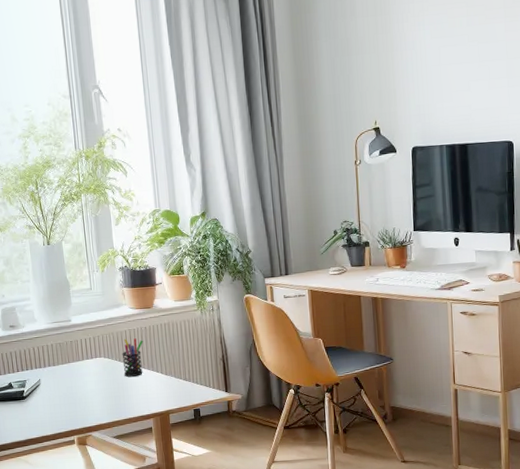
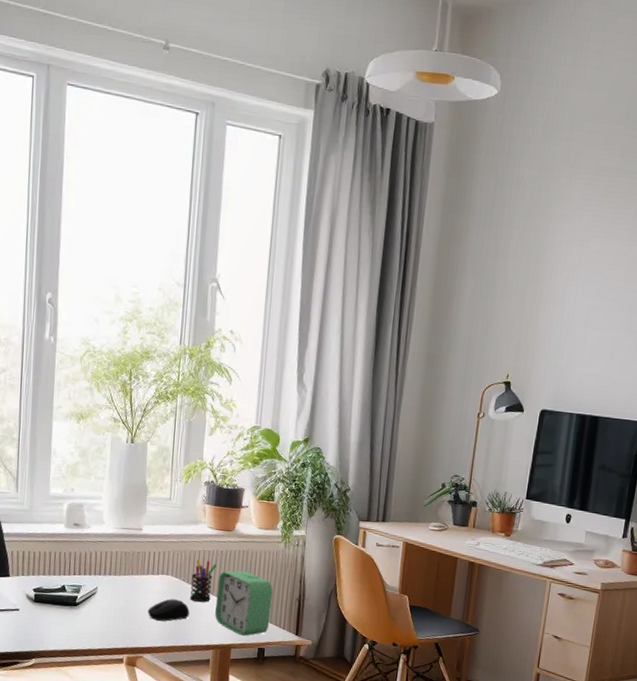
computer mouse: none [88,378,126,400] -> present [147,599,190,621]
alarm clock: none [146,341,200,401] -> present [215,570,273,636]

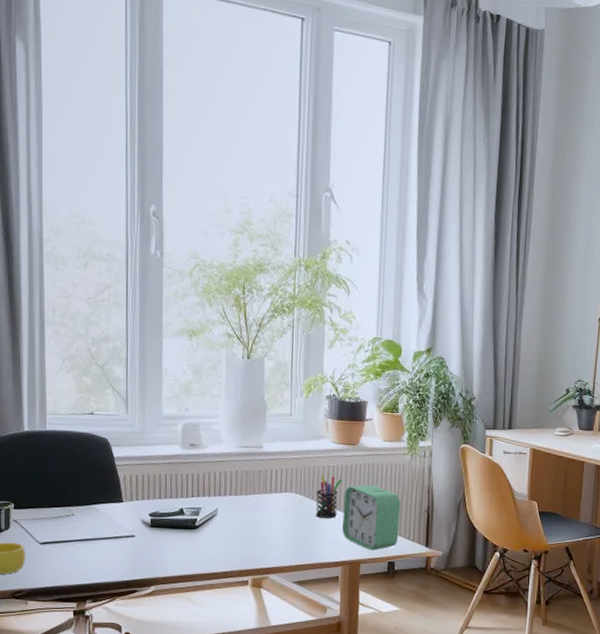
computer mouse: present [147,599,190,621] -> none [271,516,316,540]

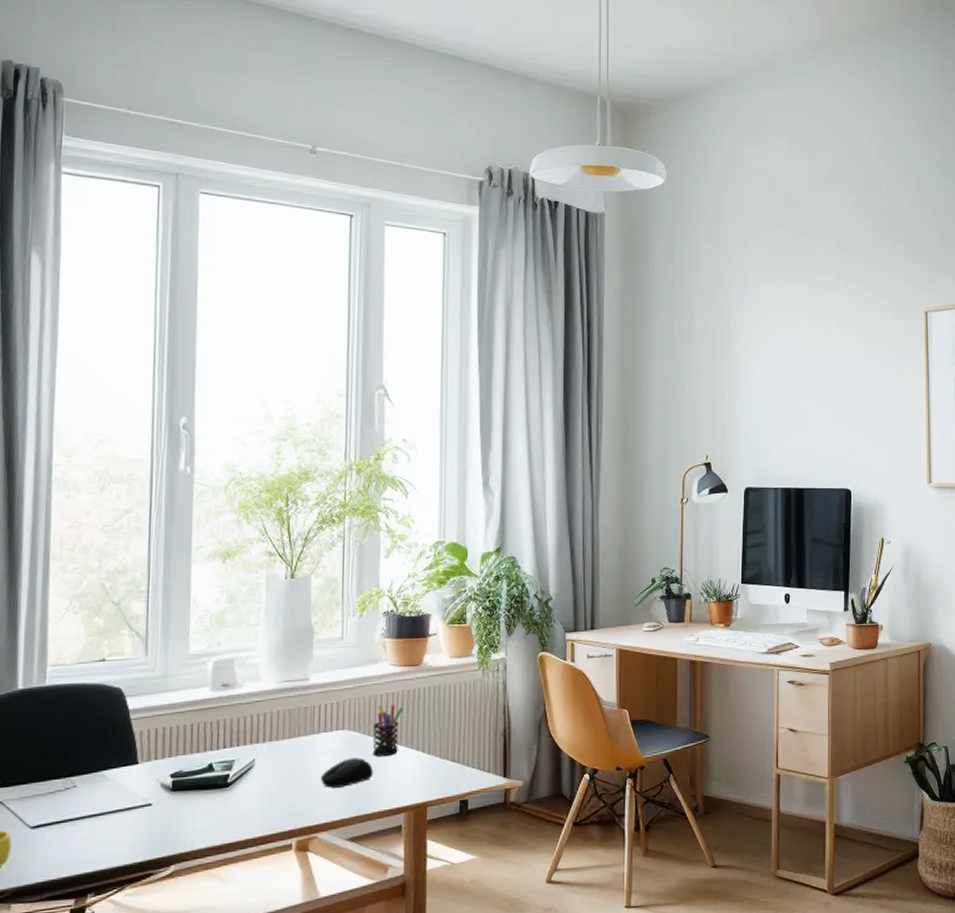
computer mouse: none [271,516,316,540] -> present [320,757,373,788]
alarm clock: present [342,484,401,550] -> none [405,709,472,789]

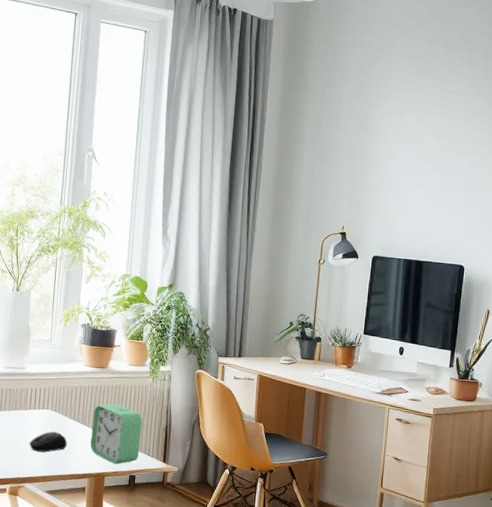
pen holder: present [372,705,404,757] -> none [67,395,92,434]
alarm clock: none [405,709,472,789] -> present [90,404,142,464]

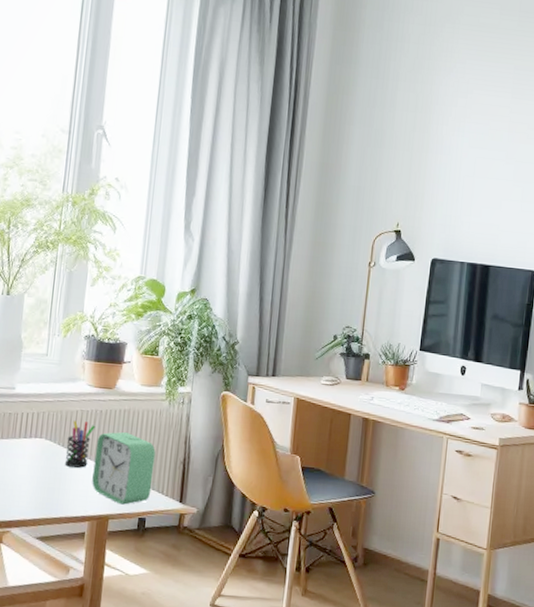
computer mouse: present [29,431,67,452] -> none [17,465,64,490]
pen holder: none [67,395,92,434] -> present [64,421,95,468]

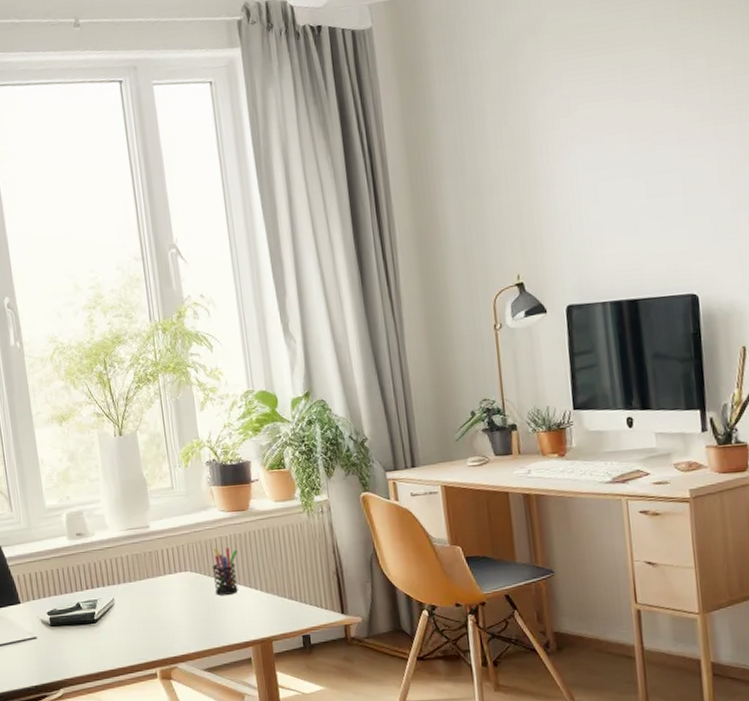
alarm clock: present [92,431,156,505] -> none [242,551,310,625]

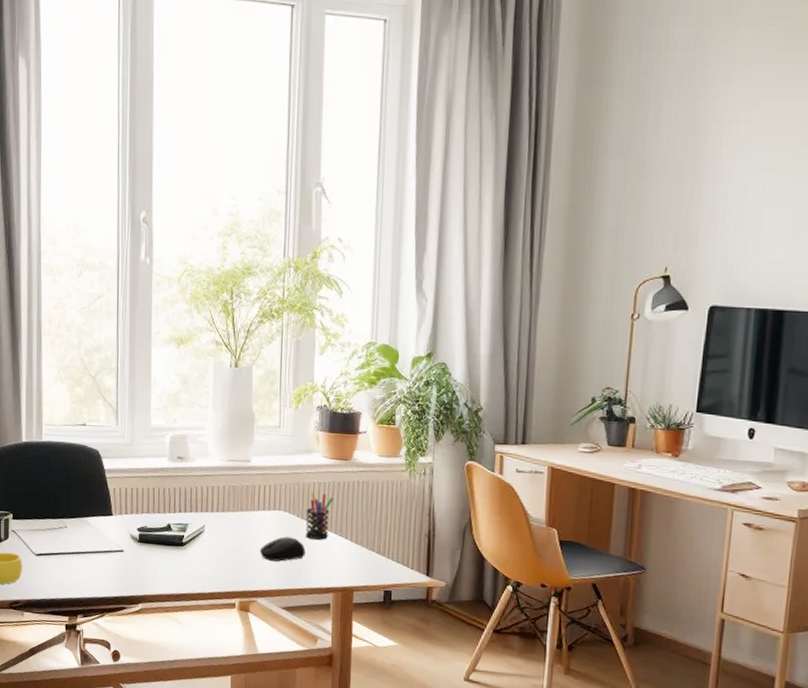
computer mouse: none [172,596,219,624] -> present [259,536,306,562]

